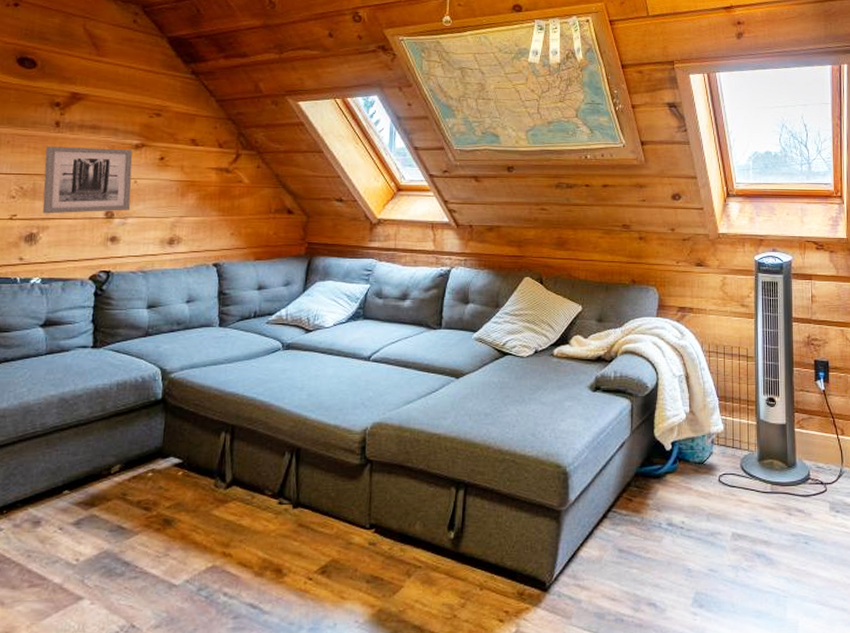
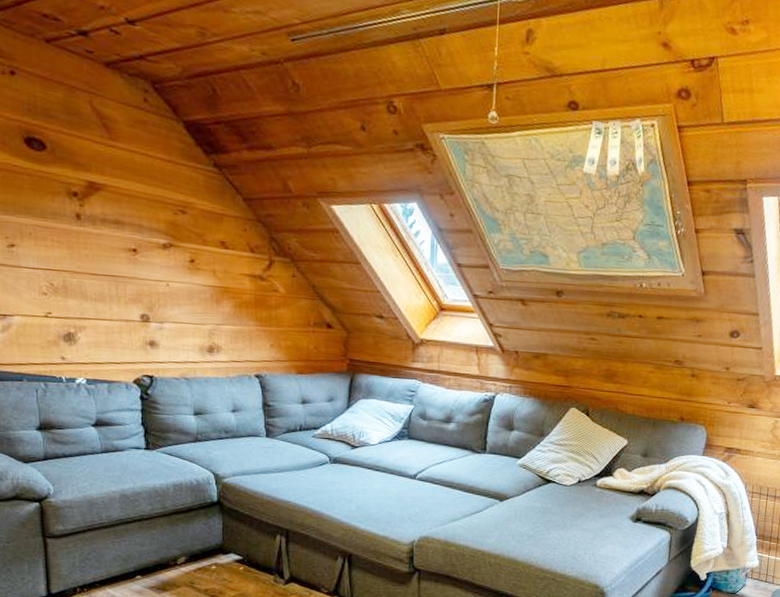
wall art: present [42,146,133,214] -> none [70,240,165,315]

